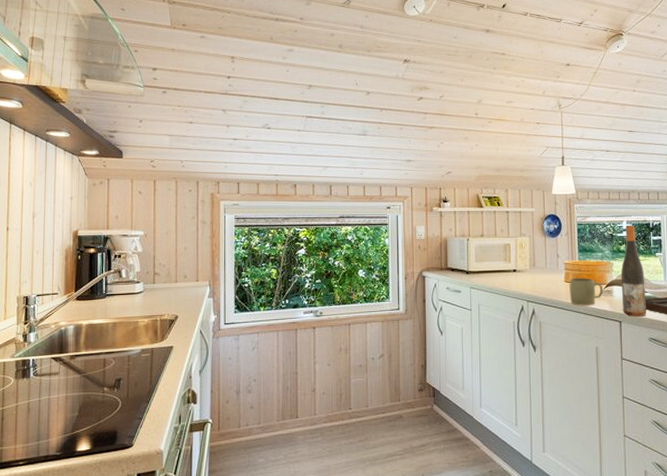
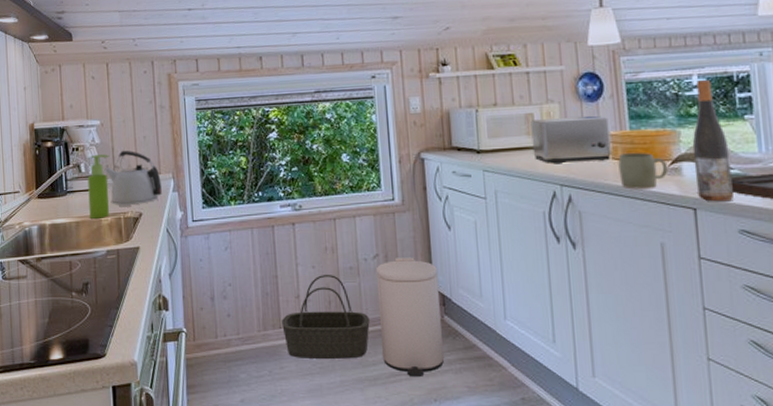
soap dispenser: none [127,261,150,320] -> present [87,153,110,219]
kettle: none [144,259,198,310] -> present [104,150,162,208]
basket: none [298,370,373,443] -> present [281,274,370,359]
pedal bin: none [381,357,432,457] -> present [375,257,445,378]
toaster: none [508,248,565,285] -> present [530,115,611,165]

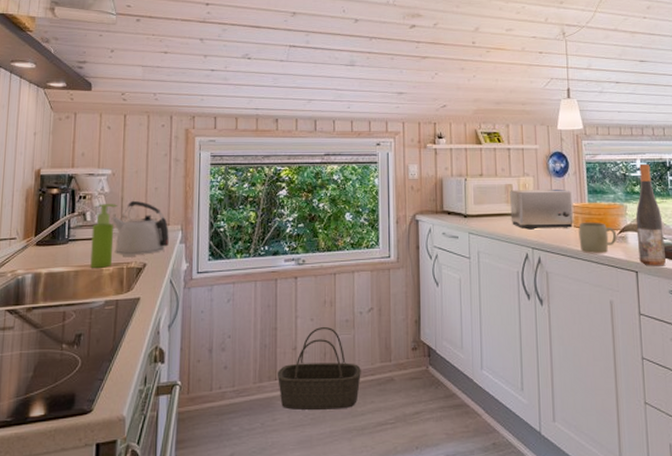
pedal bin: present [375,257,445,378] -> none [370,311,427,426]

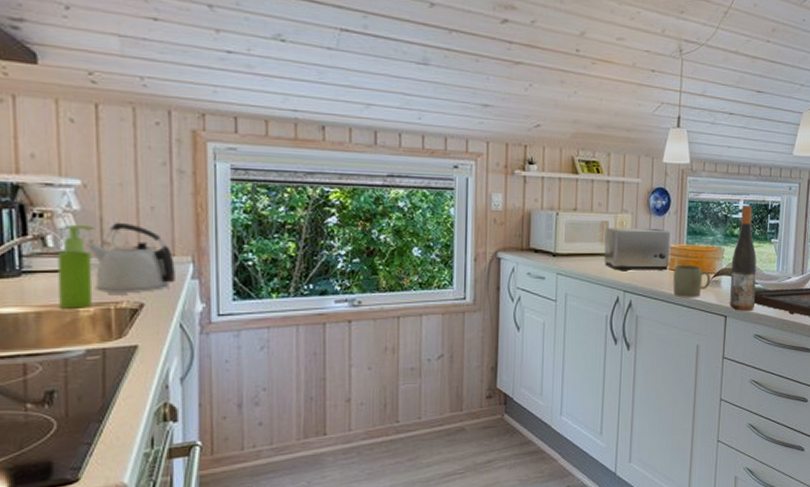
basket: present [276,326,361,410] -> none [326,375,428,466]

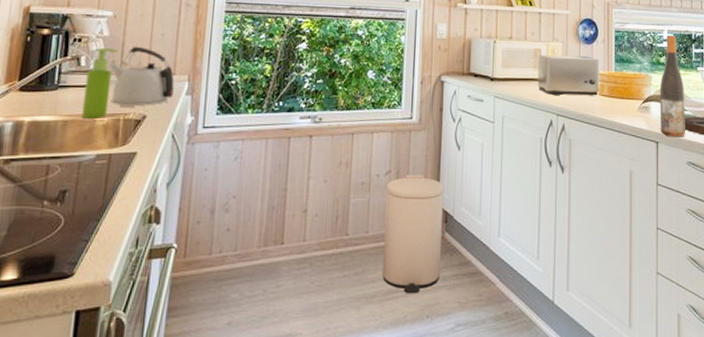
pedal bin: none [438,358,502,476] -> present [382,174,444,294]
mug: present [673,264,711,298] -> none [603,90,640,124]

